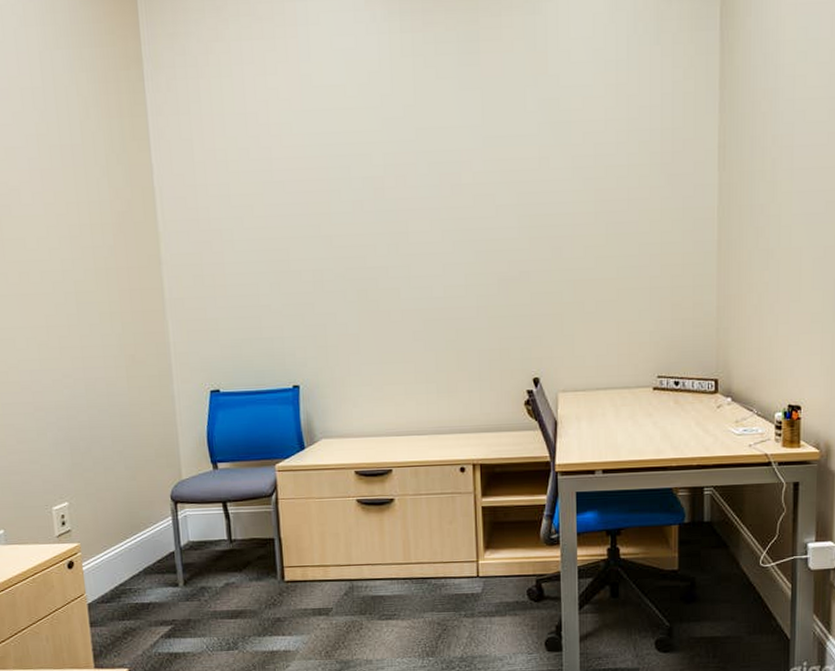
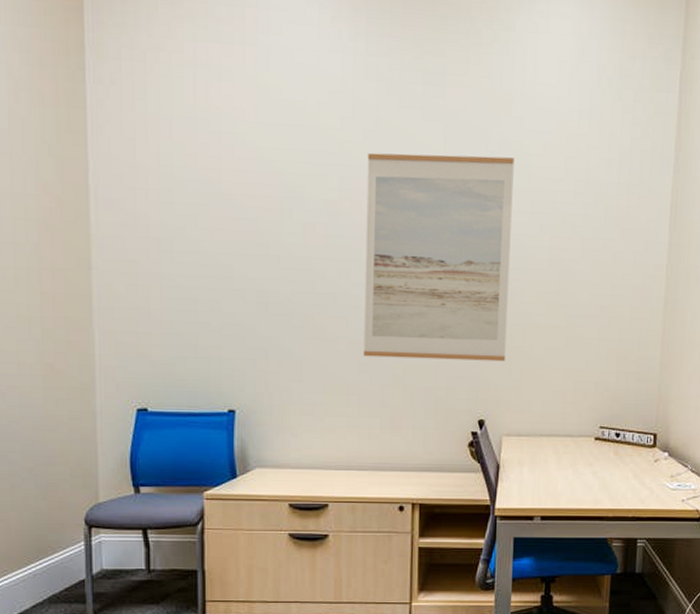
wall art: none [408,116,556,325] -> present [363,152,514,362]

